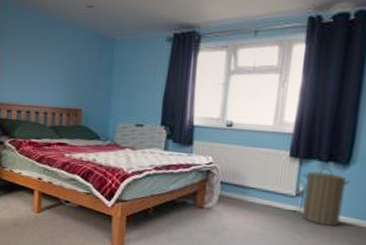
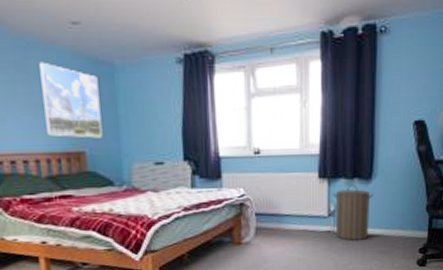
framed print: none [56,36,100,100] -> present [39,61,103,138]

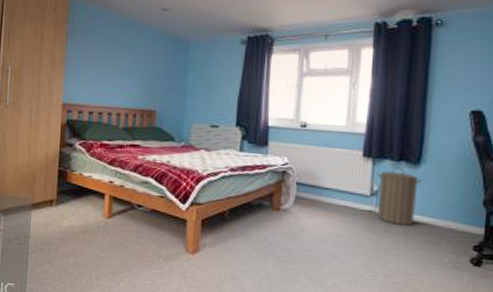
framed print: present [39,61,103,138] -> none [130,37,175,101]

